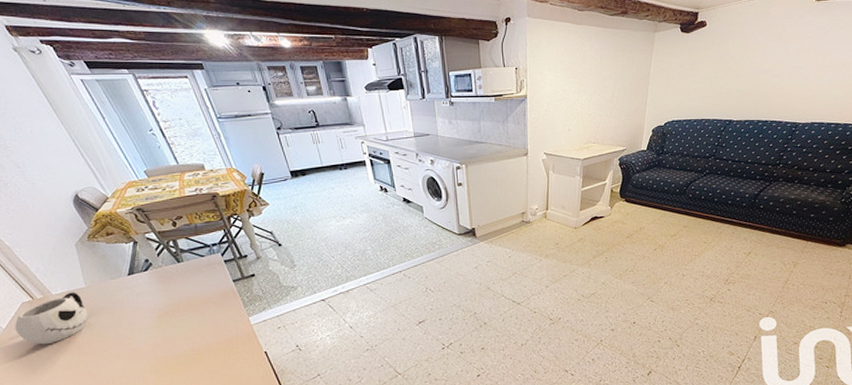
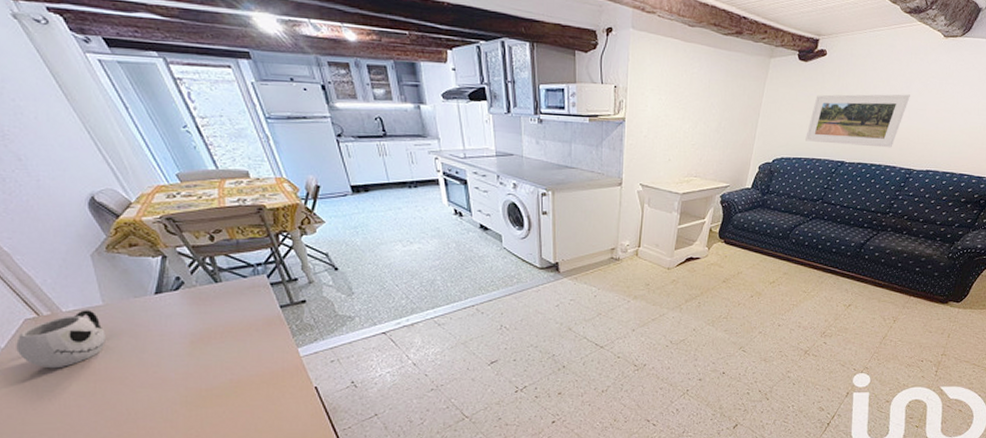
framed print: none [693,55,789,105] -> present [805,94,910,148]

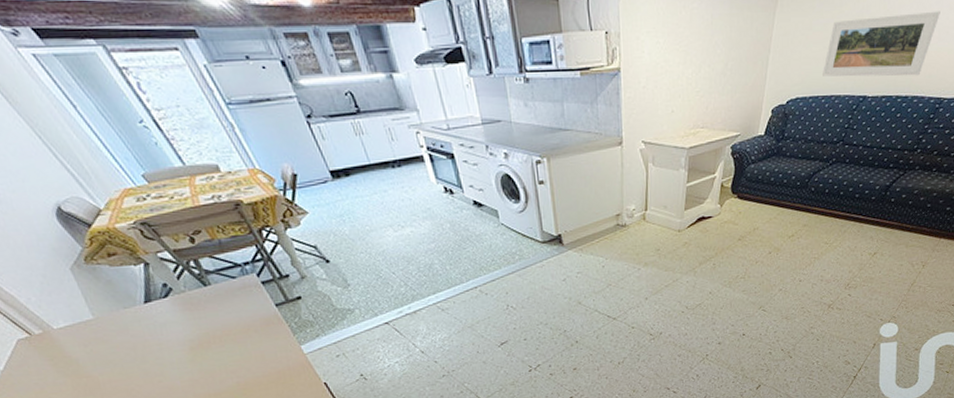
mug: present [16,310,106,369] -> none [14,325,104,387]

